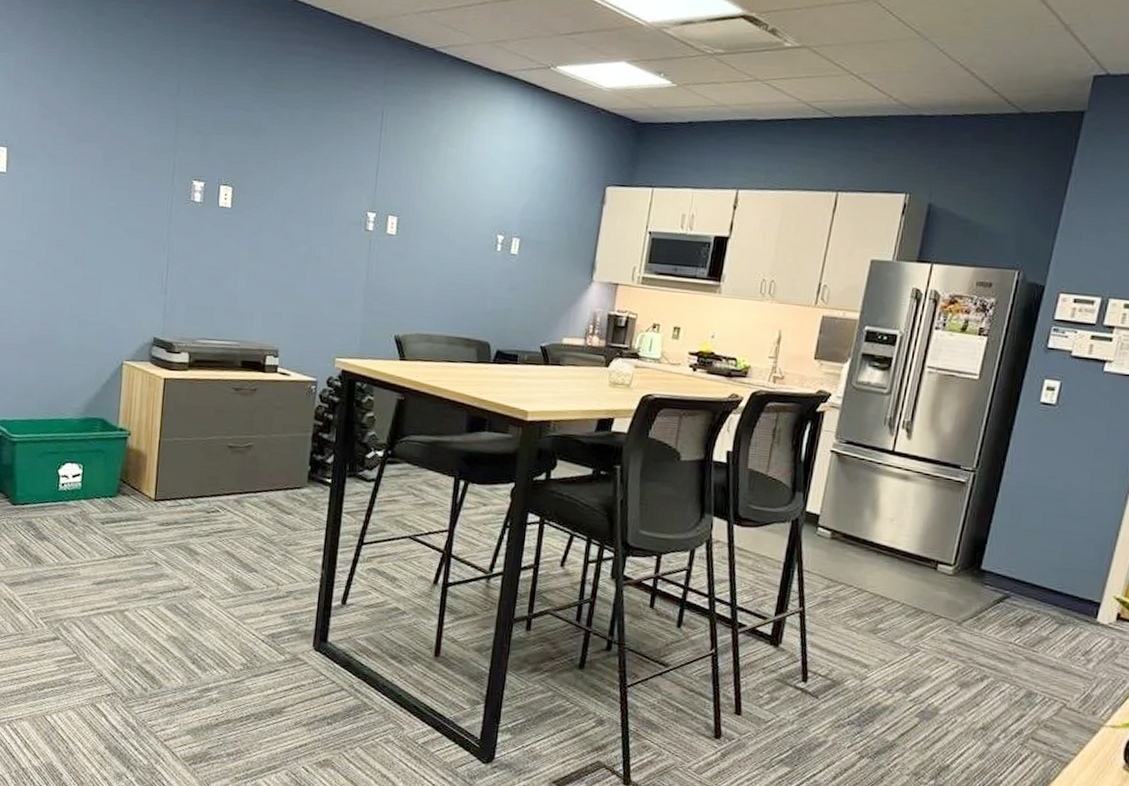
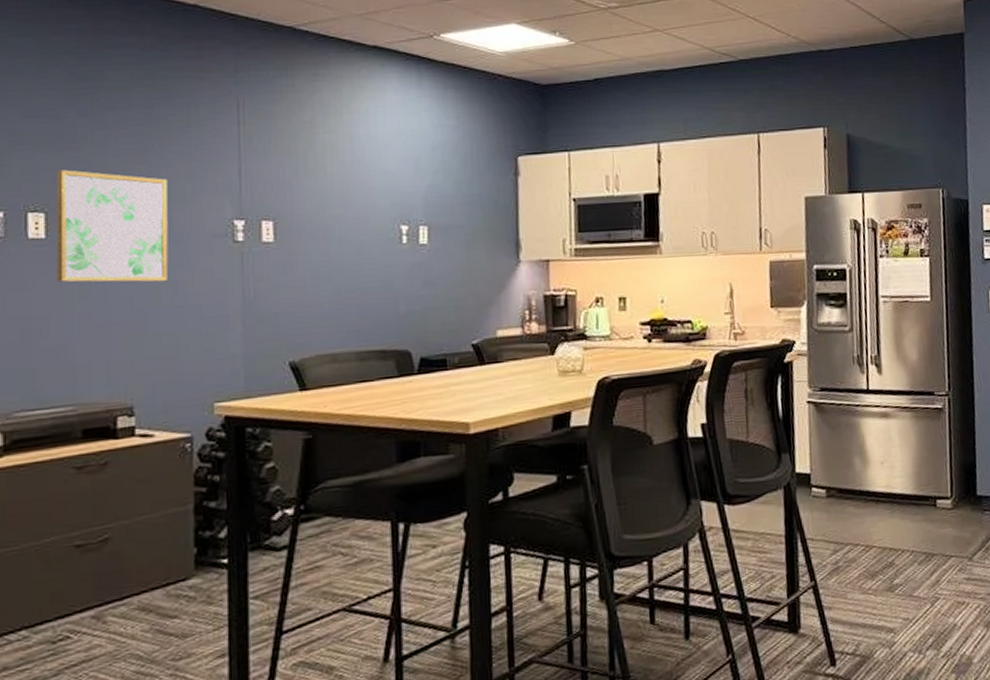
wall art: none [235,153,322,255] -> present [56,169,169,283]

